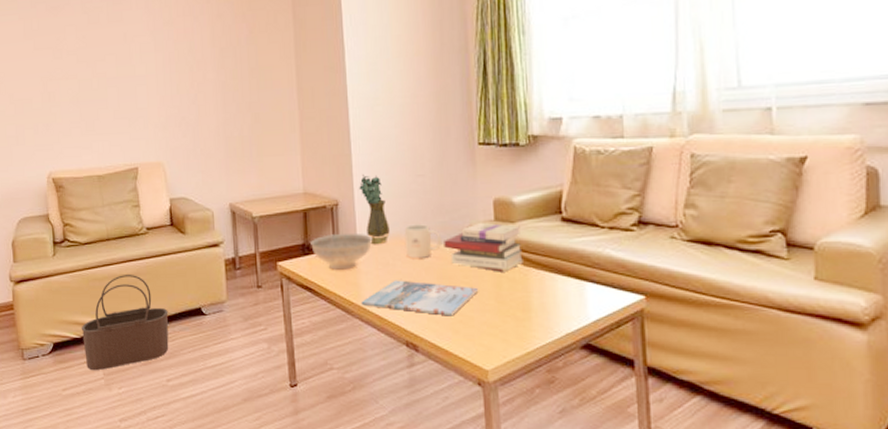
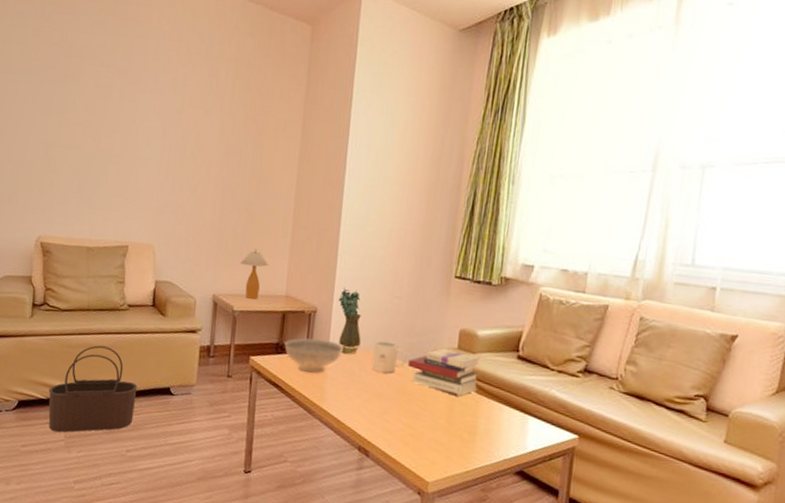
table lamp: none [252,148,282,202] -> present [240,248,270,299]
magazine: present [360,280,479,316] -> none [322,389,433,430]

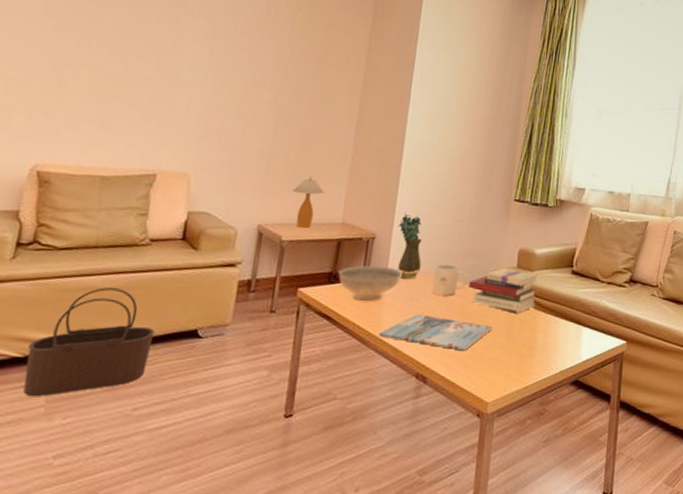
magazine: none [322,389,433,430] -> present [378,314,493,351]

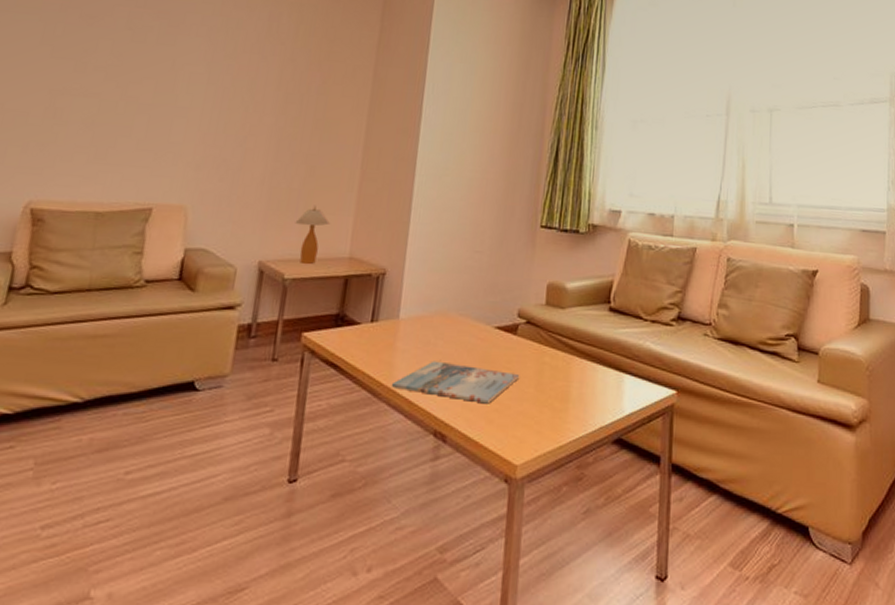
wicker basket: present [23,287,155,396] -> none [12,335,149,458]
decorative bowl: present [338,265,403,301] -> none [346,305,417,347]
vase: present [398,213,422,280] -> none [411,245,438,322]
mug: present [432,264,467,297] -> none [450,302,490,340]
books: present [468,268,537,314] -> none [491,306,569,359]

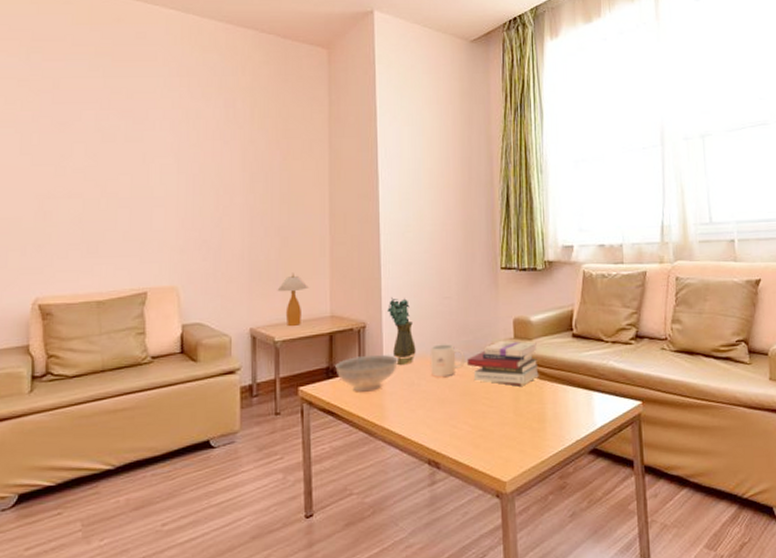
decorative bowl: none [346,305,417,347] -> present [335,354,399,392]
magazine: present [391,361,520,404] -> none [384,398,499,432]
vase: none [411,245,438,322] -> present [387,297,416,366]
mug: none [450,302,490,340] -> present [430,344,465,378]
books: none [491,306,569,359] -> present [467,341,539,387]

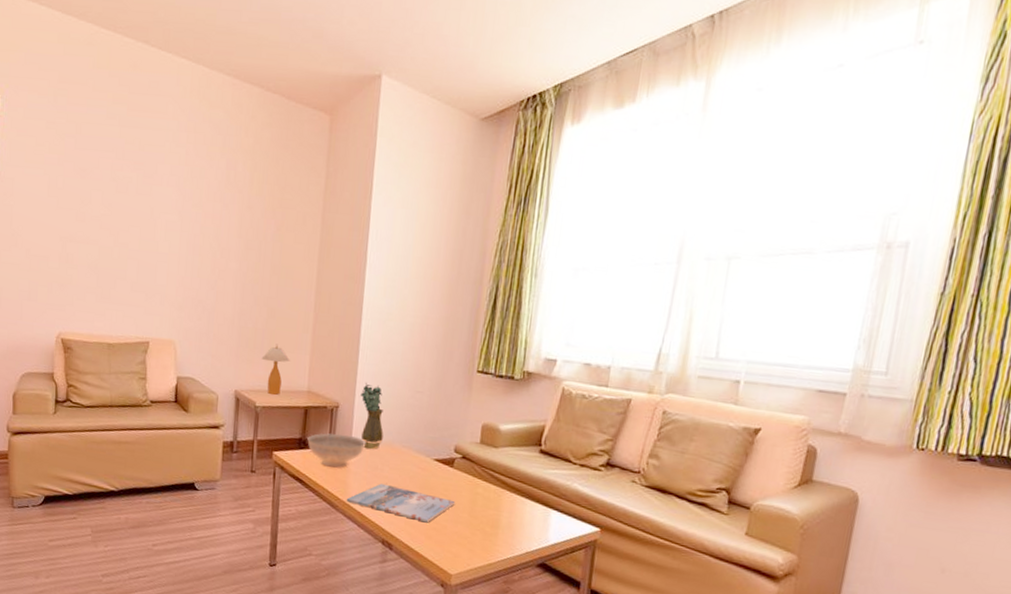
magazine: none [384,398,499,432] -> present [346,483,456,523]
mug: present [430,344,465,378] -> none [394,435,429,468]
books: present [467,341,539,387] -> none [430,443,502,491]

